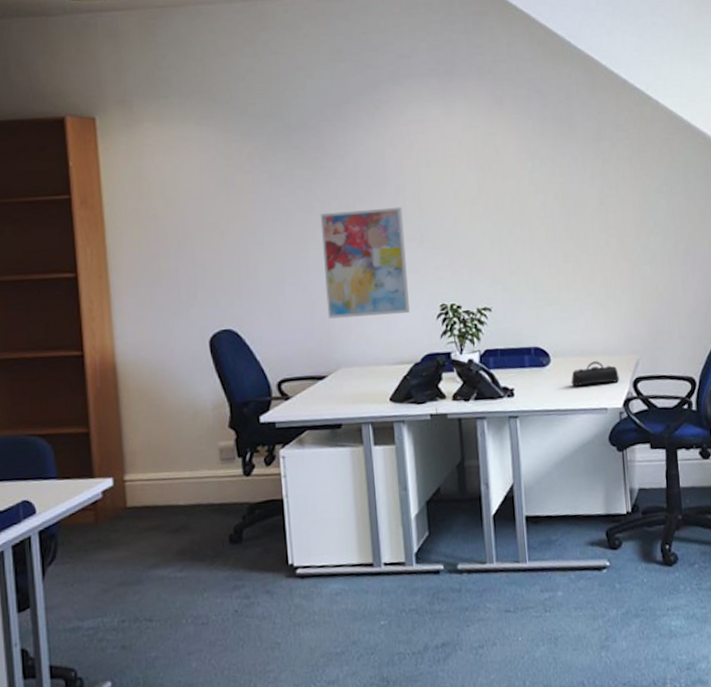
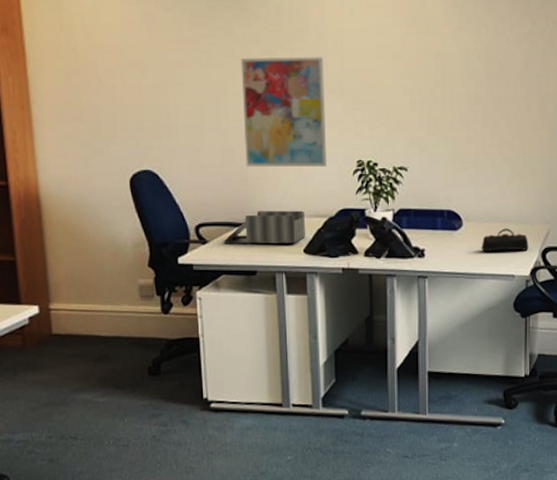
desk organizer: none [306,358,391,398] -> present [223,210,305,244]

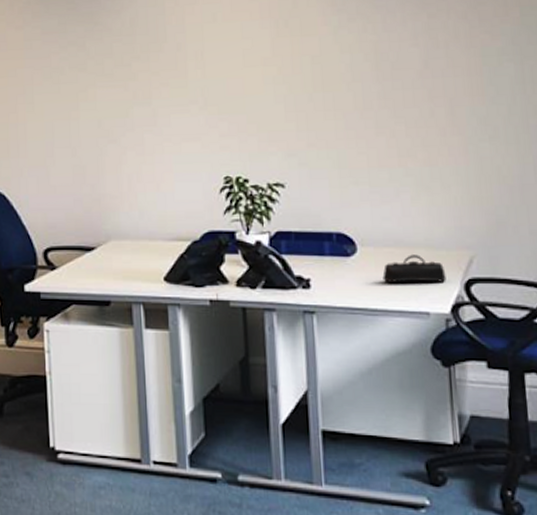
desk organizer: present [223,210,305,244] -> none [73,233,166,270]
wall art: present [240,57,326,167] -> none [93,67,189,186]

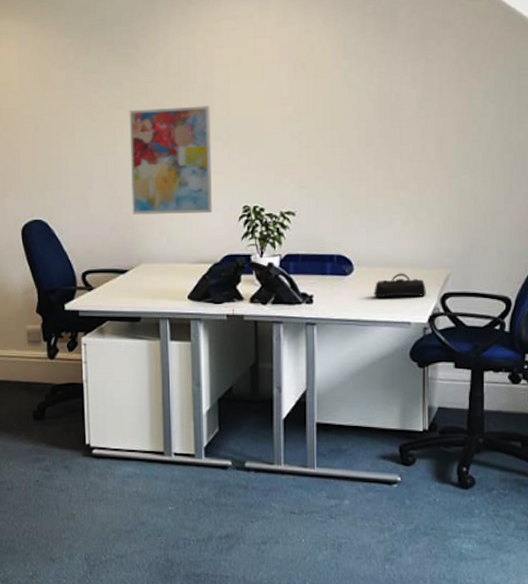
wall art: none [93,67,189,186] -> present [129,106,212,215]

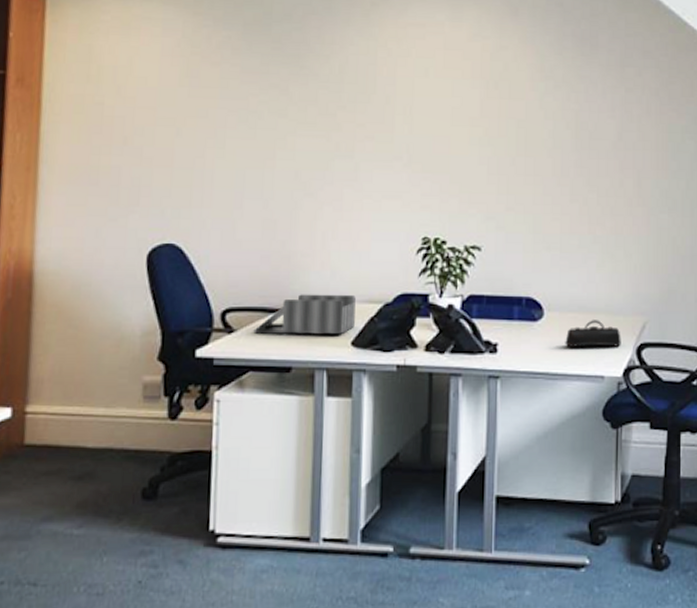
desk organizer: none [108,257,190,291] -> present [253,294,356,334]
wall art: present [129,106,212,215] -> none [290,119,390,243]

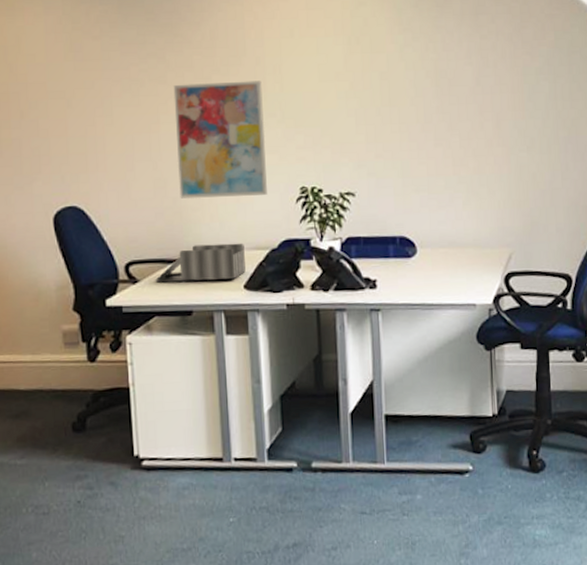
wall art: none [290,119,390,243] -> present [173,80,267,199]
pencil case: present [565,320,621,348] -> none [438,253,490,281]

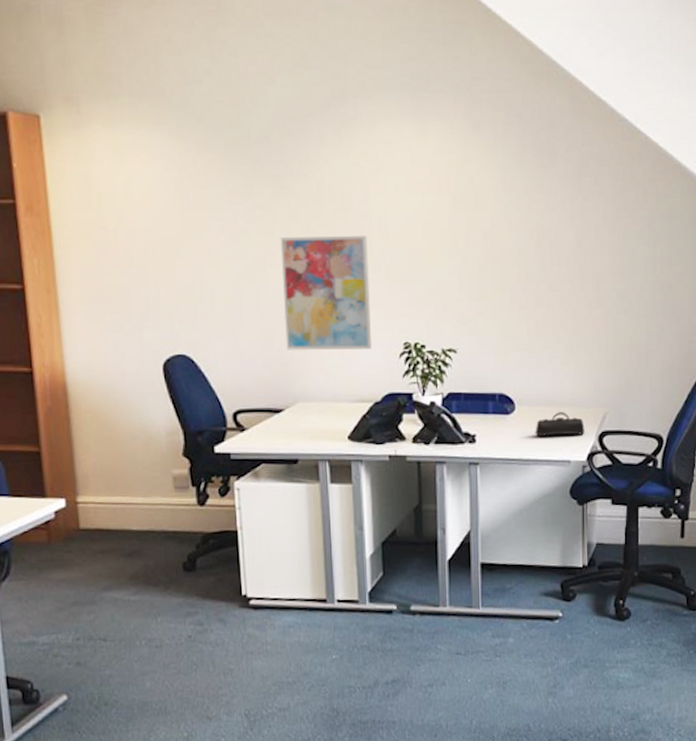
desk organizer: present [155,243,246,283] -> none [262,395,350,431]
pencil case: none [438,253,490,281] -> present [535,412,585,437]

